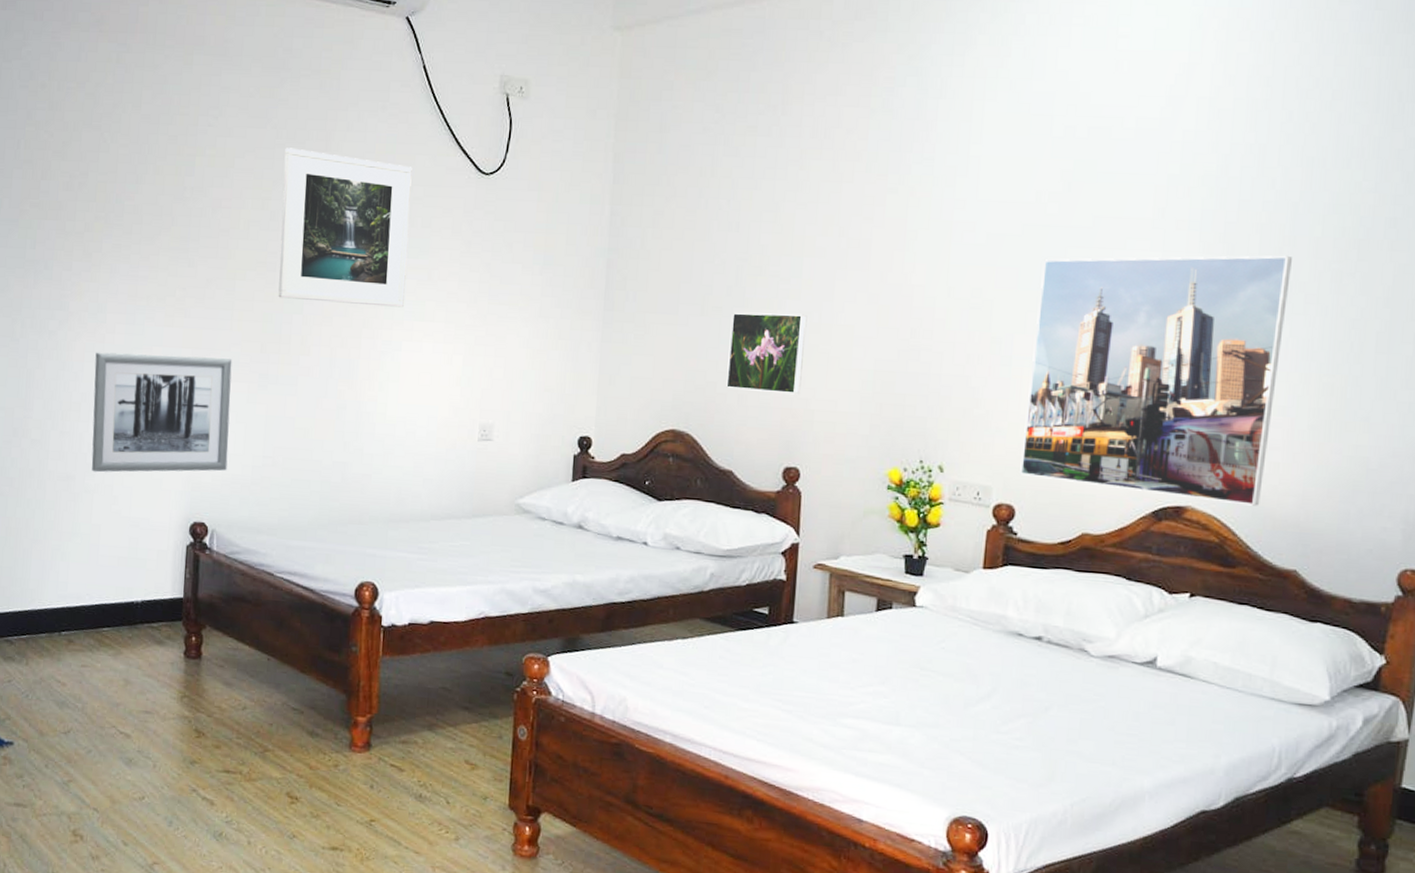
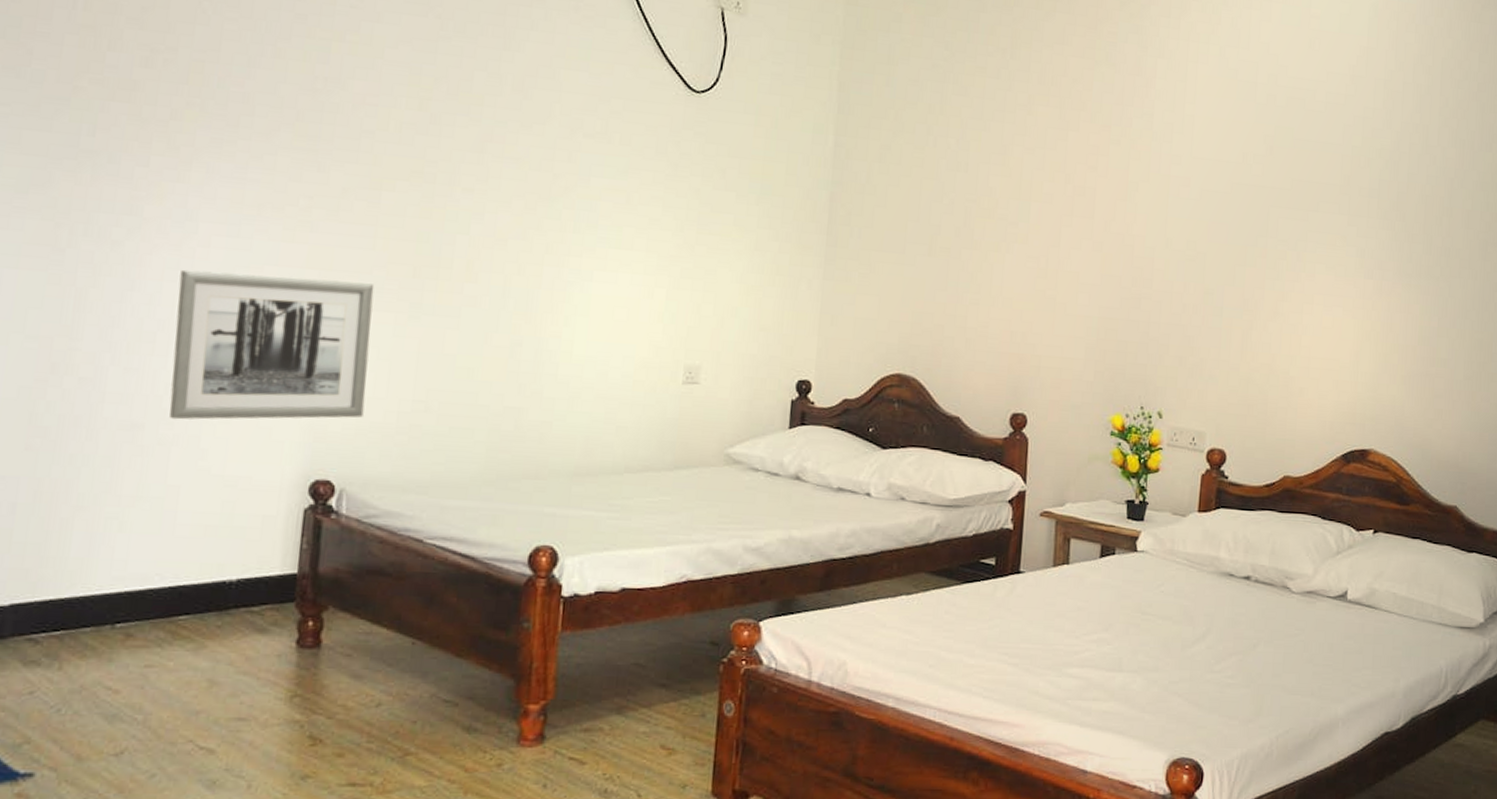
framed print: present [278,148,412,308] -> none [438,42,610,233]
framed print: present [726,312,808,395] -> none [954,254,1035,340]
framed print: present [1020,255,1292,506] -> none [1230,217,1449,449]

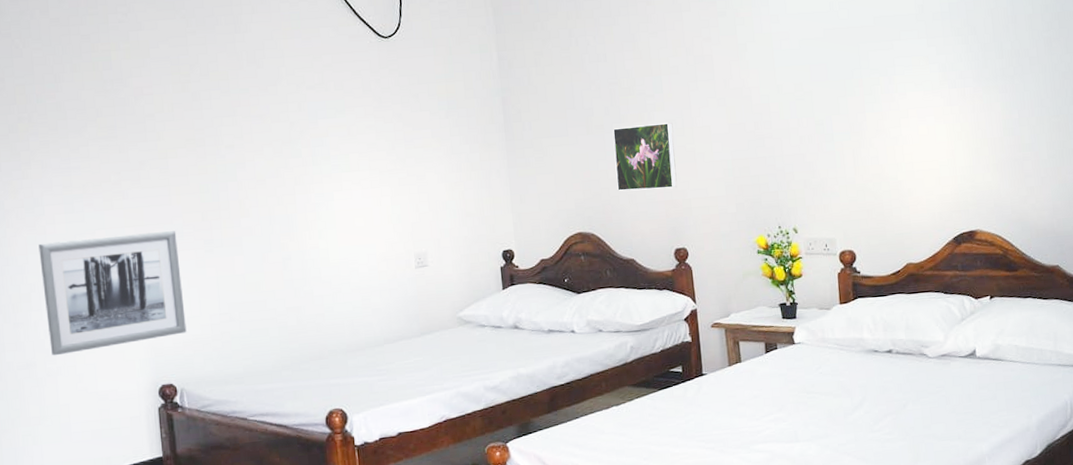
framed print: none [954,254,1035,340] -> present [612,122,678,191]

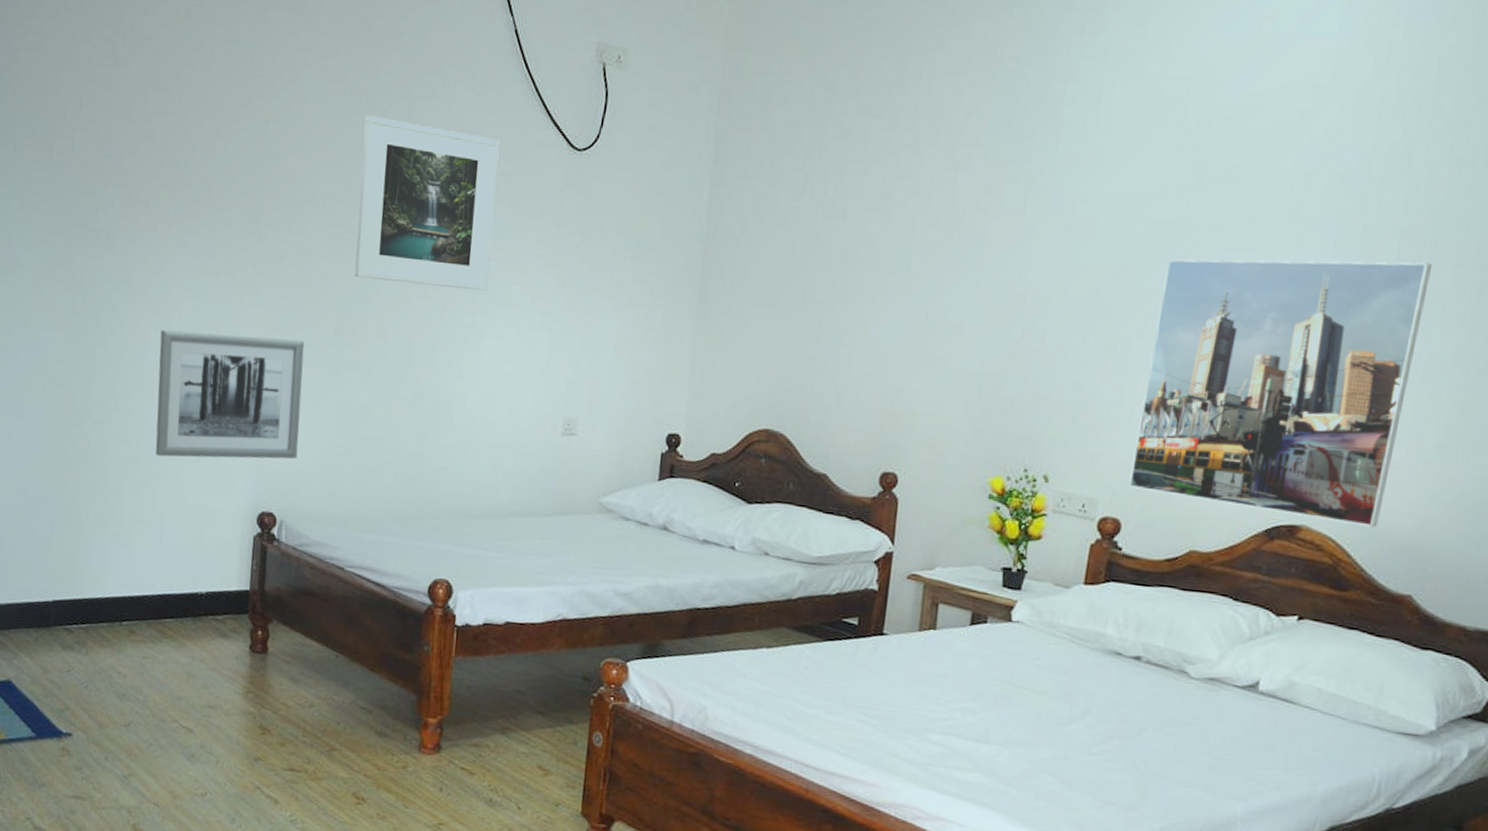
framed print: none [197,33,330,169] -> present [354,115,500,291]
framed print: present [612,122,678,191] -> none [824,307,914,396]
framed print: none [844,30,1026,226] -> present [1128,259,1432,528]

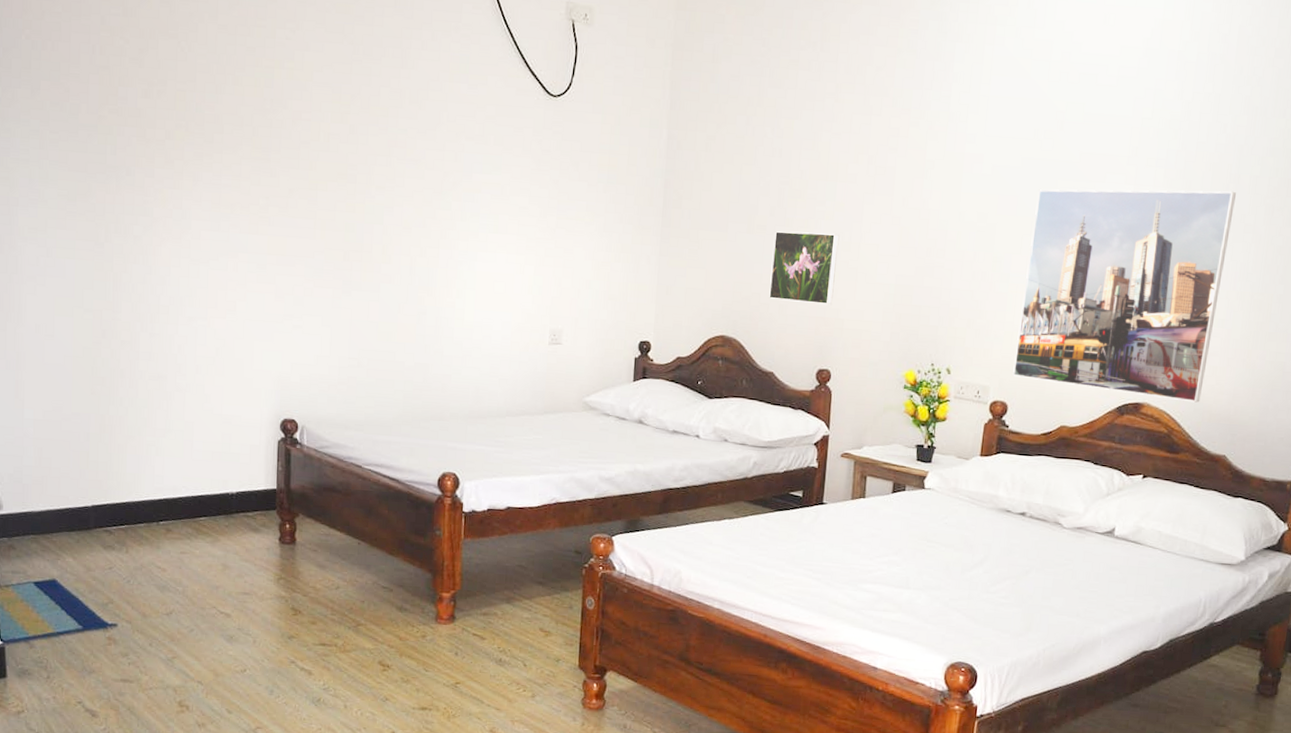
wall art: present [155,329,305,459] -> none [181,257,317,373]
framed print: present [354,115,500,291] -> none [359,63,485,220]
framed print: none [824,307,914,396] -> present [769,231,840,306]

